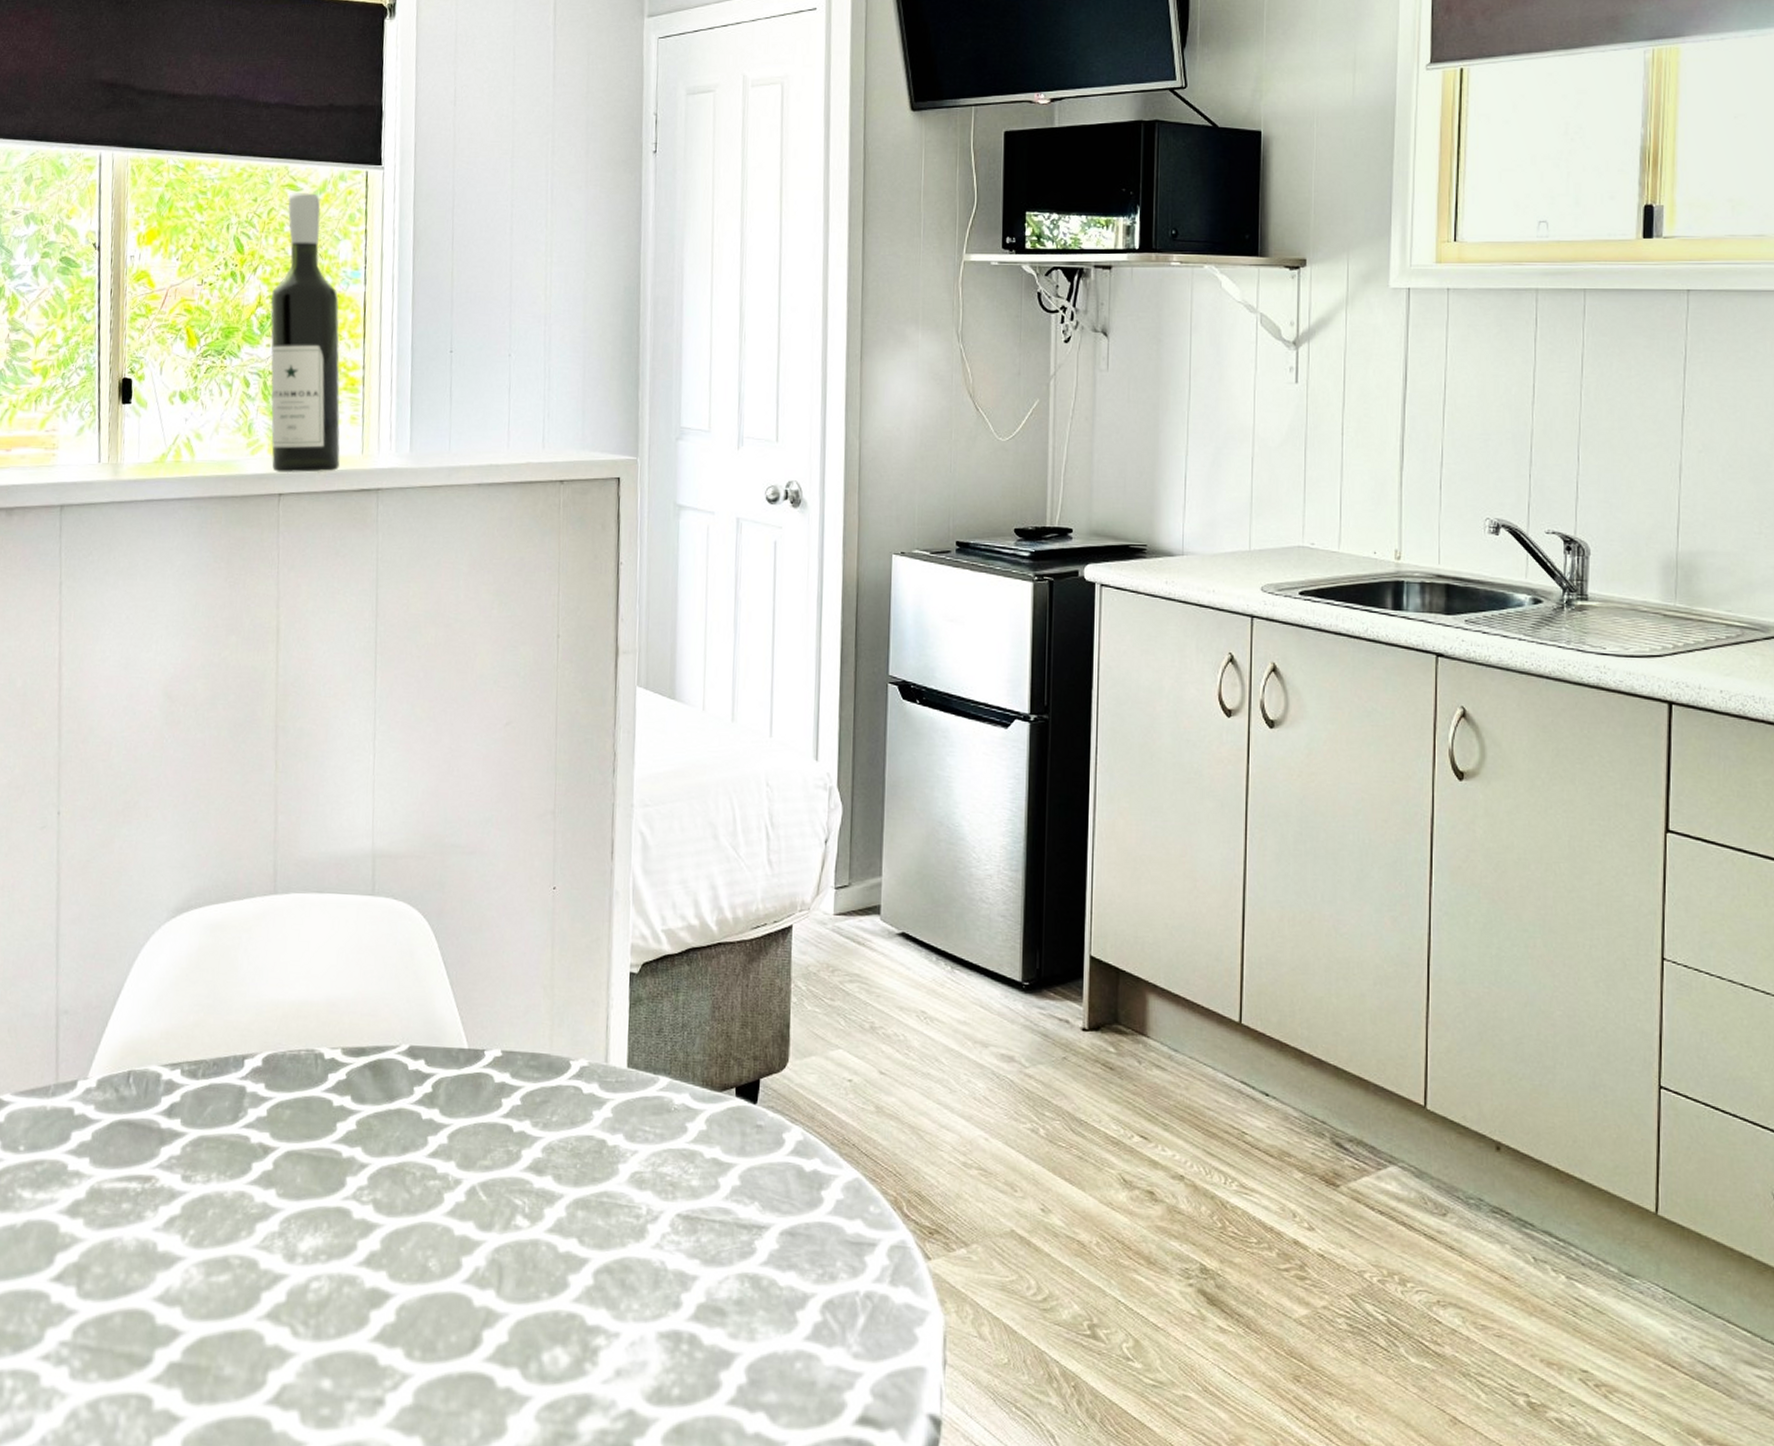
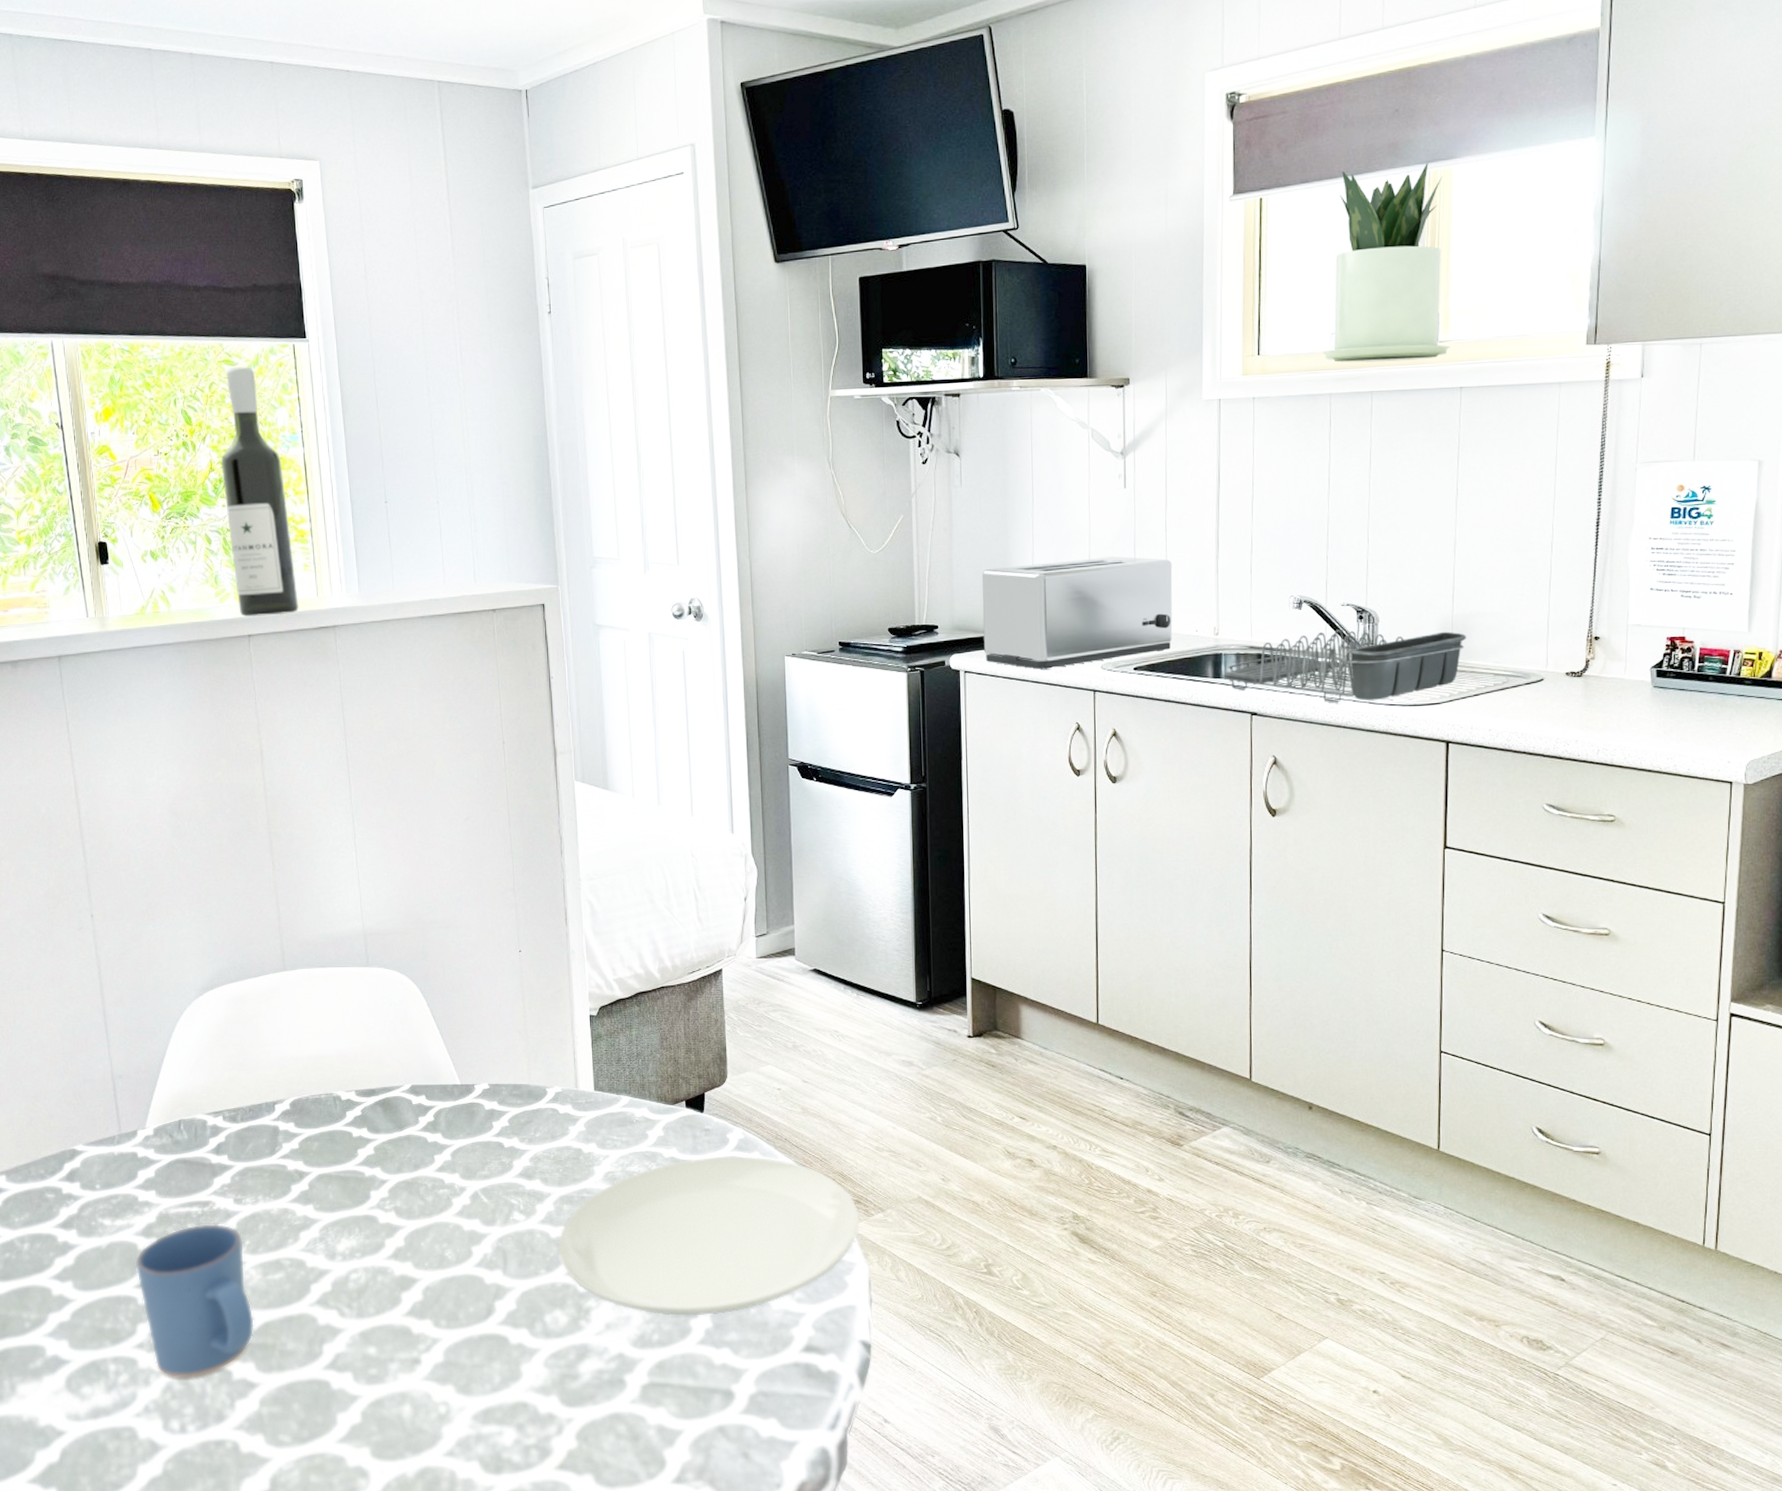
mug: none [53,1204,188,1405] -> present [135,1223,254,1379]
plate: none [566,1161,938,1367] -> present [558,1156,860,1315]
toaster: none [1124,460,1349,588] -> present [981,556,1173,669]
dish rack: none [1405,561,1694,649] -> present [1223,630,1467,704]
planter: none [1528,40,1676,257] -> present [1322,163,1450,363]

